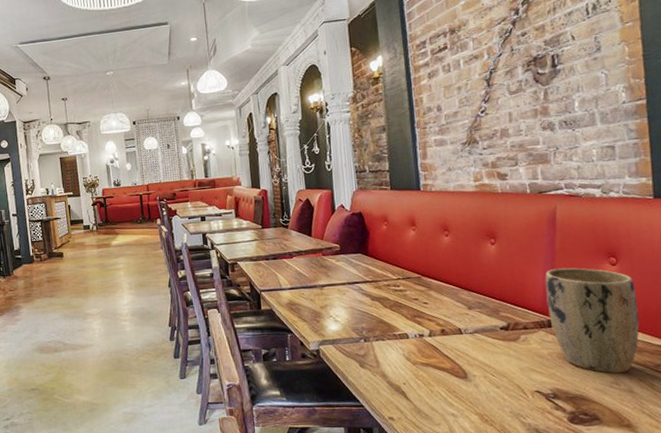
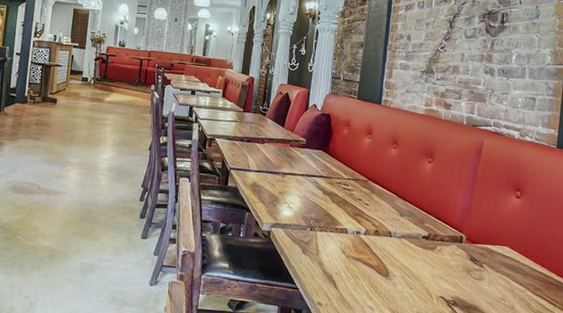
plant pot: present [544,267,640,374] -> none [462,193,531,291]

